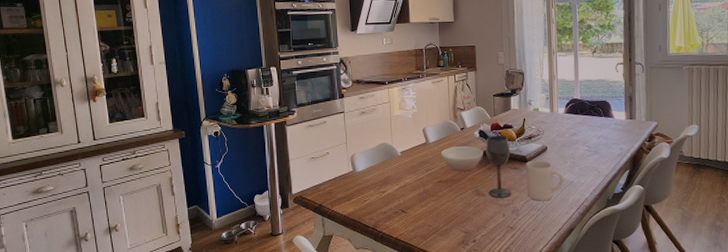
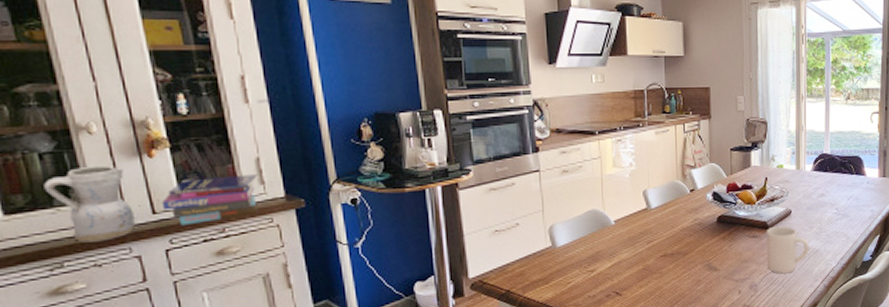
ceramic pitcher: none [35,107,83,159] -> present [43,165,135,243]
books: none [99,114,157,149] -> present [161,174,259,226]
soup bowl: present [440,146,483,172] -> none [665,211,717,243]
wine glass: present [485,135,511,198] -> none [719,197,749,272]

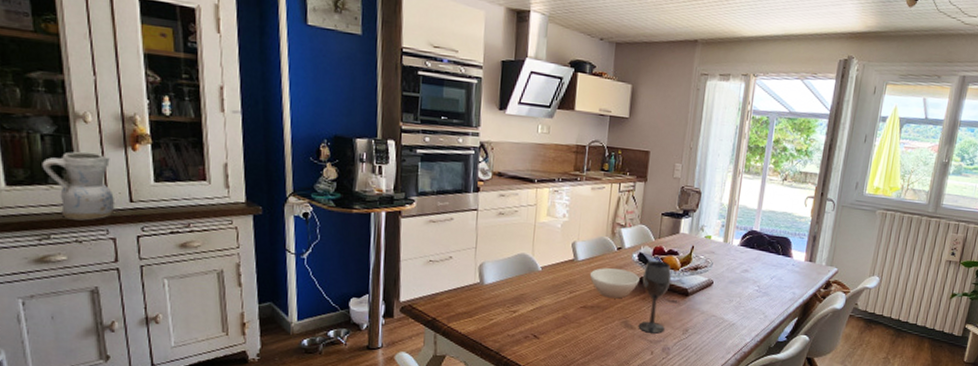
books: present [161,174,259,226] -> none [138,174,225,217]
soup bowl: none [665,211,717,243] -> present [589,268,640,299]
wine glass: none [719,197,749,272] -> present [638,260,672,334]
mug: present [766,226,809,274] -> none [682,294,726,342]

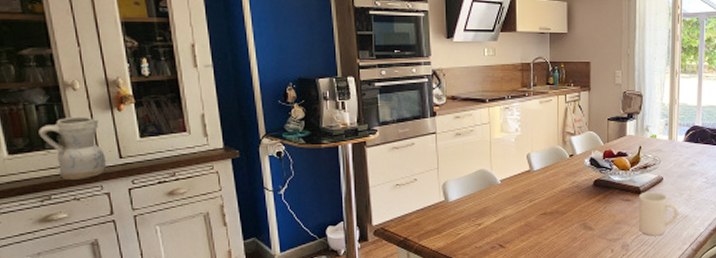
soup bowl: present [589,268,640,299] -> none [546,175,593,203]
wine glass: present [638,260,672,334] -> none [596,163,623,232]
mug: none [682,294,726,342] -> present [638,191,679,236]

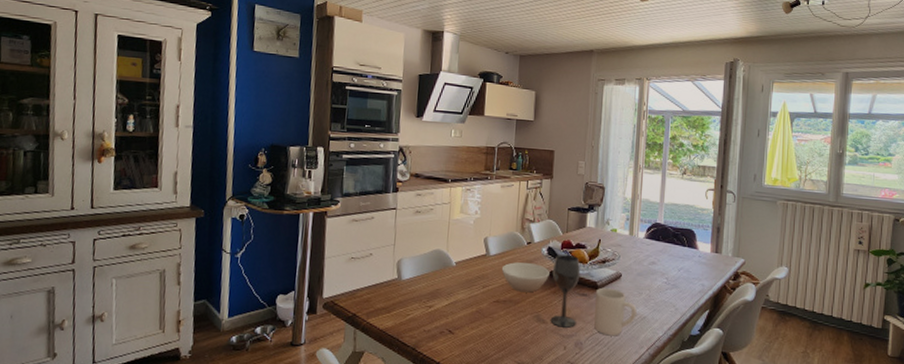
ceramic pitcher: present [38,116,106,180] -> none [21,164,79,226]
soup bowl: none [546,175,593,203] -> present [501,262,550,293]
wine glass: none [596,163,623,232] -> present [550,254,581,328]

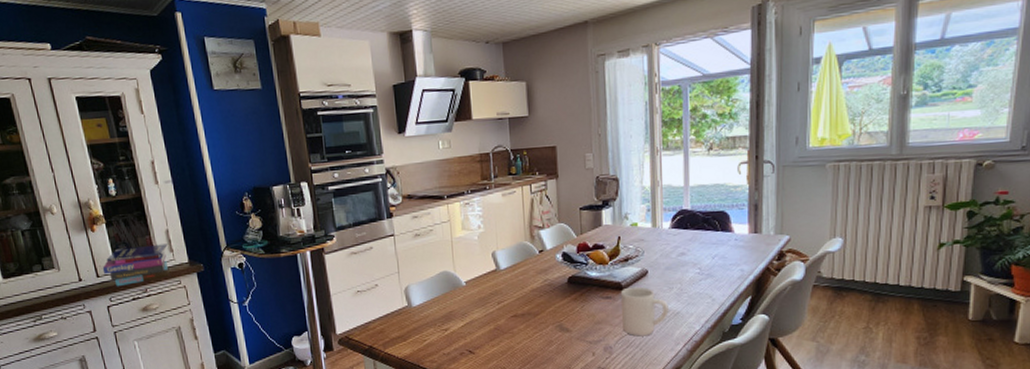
books: none [99,183,174,221] -> present [102,244,170,287]
soup bowl: present [501,262,550,293] -> none [515,272,567,303]
wine glass: present [550,254,581,328] -> none [570,257,603,334]

